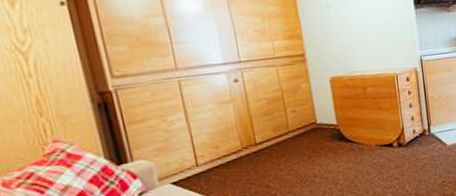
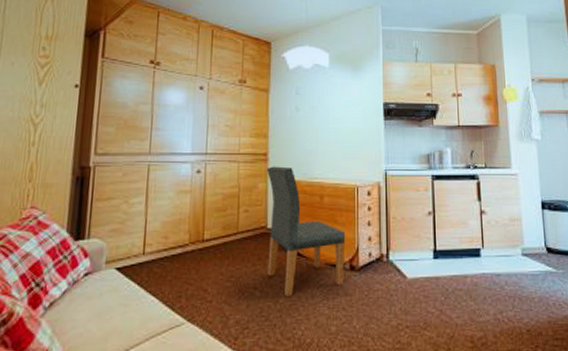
dining chair: none [306,64,395,178] -> present [266,166,346,296]

